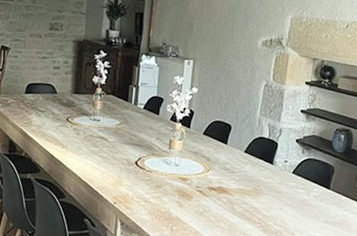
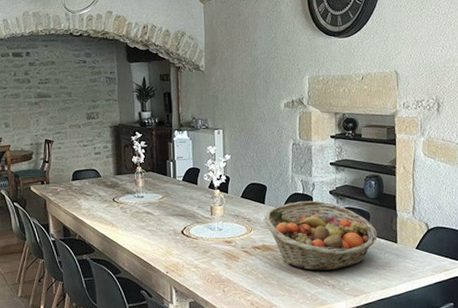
fruit basket: none [223,146,339,222] -> present [263,200,378,271]

